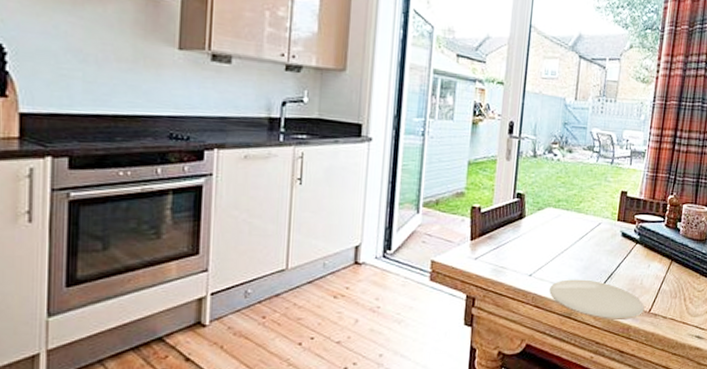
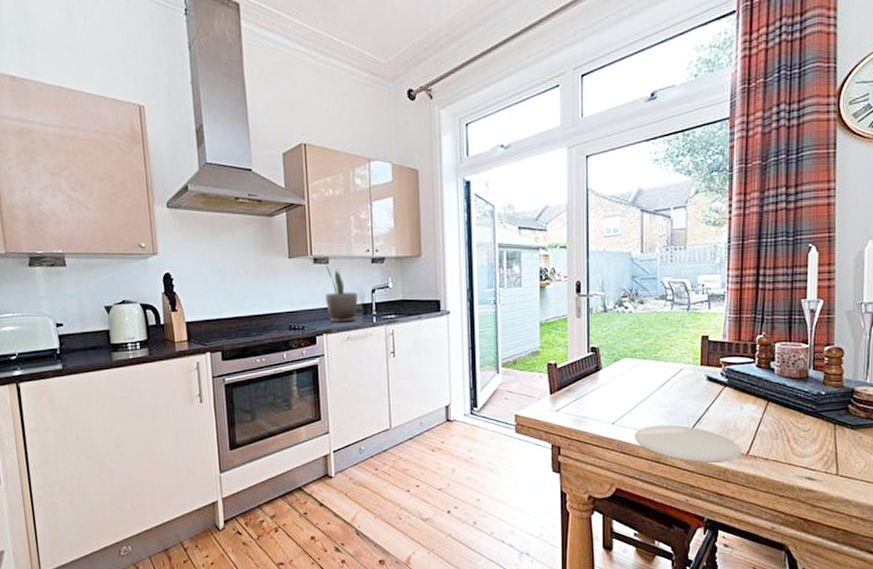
potted plant: none [222,62,263,138] -> present [324,263,358,323]

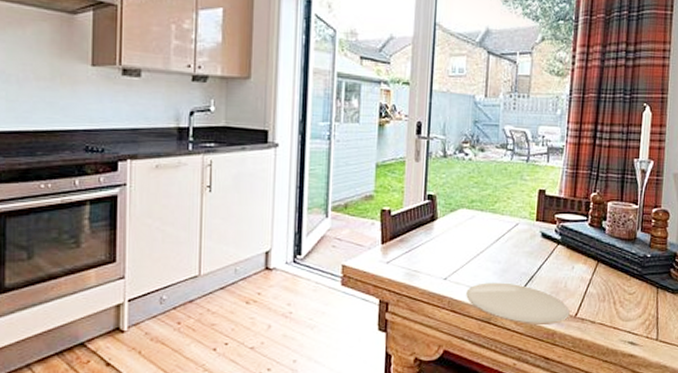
potted plant: present [324,263,358,323] -> none [133,76,172,148]

